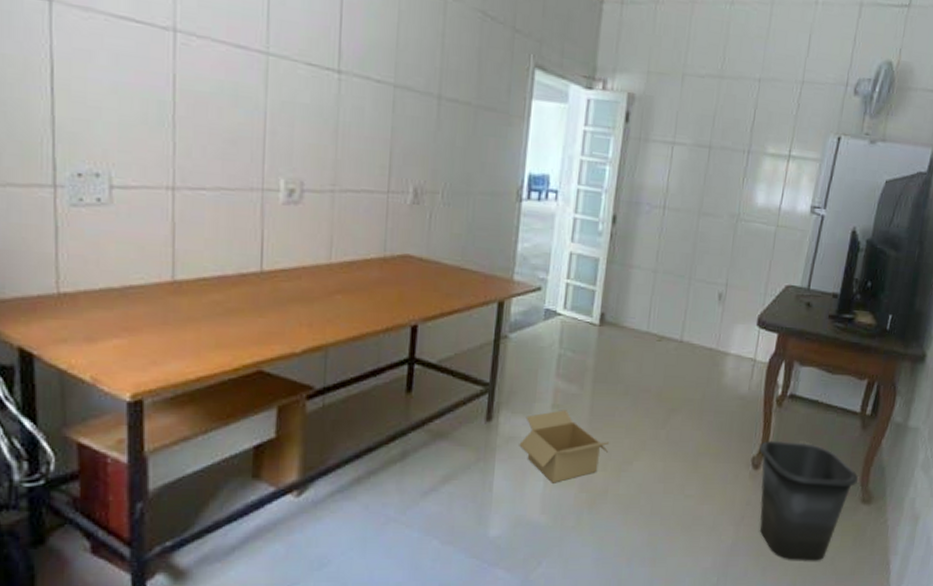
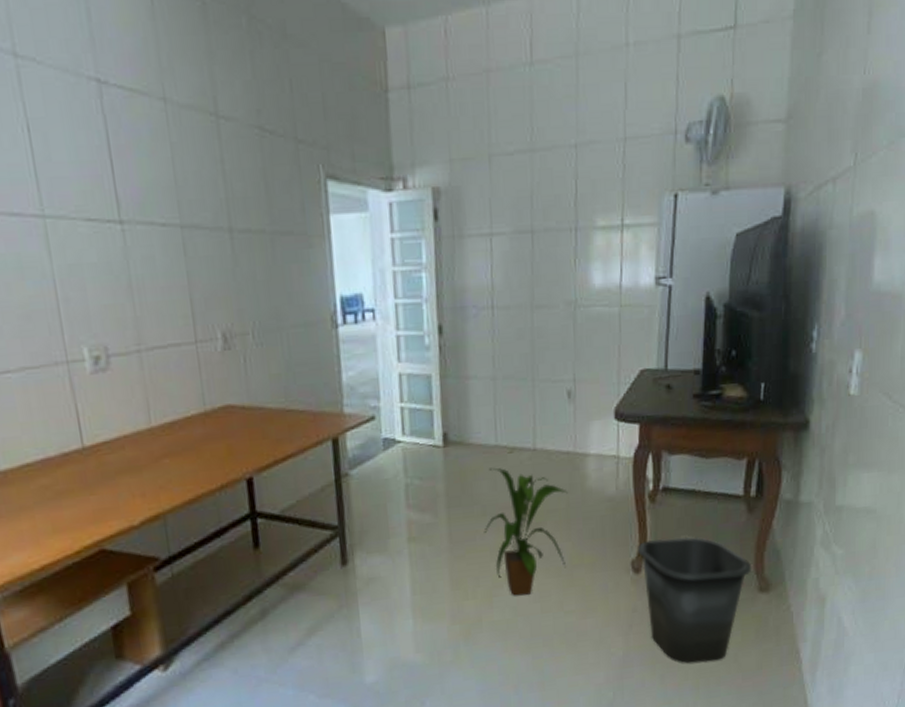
cardboard box: present [519,410,609,483] -> none [380,541,475,620]
house plant: none [623,351,705,474] -> present [484,467,568,596]

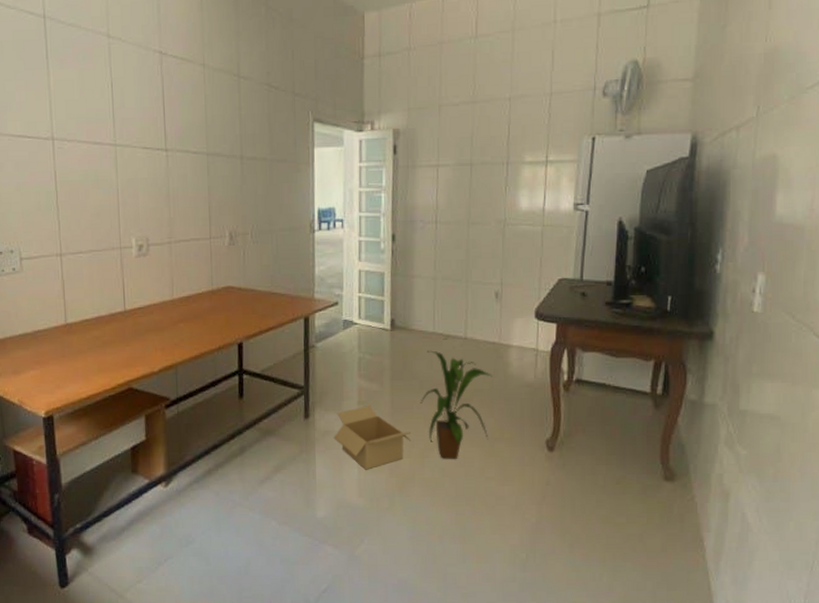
cardboard box: none [380,541,475,620] -> present [334,405,411,470]
waste bin: present [636,536,751,663] -> none [551,424,657,538]

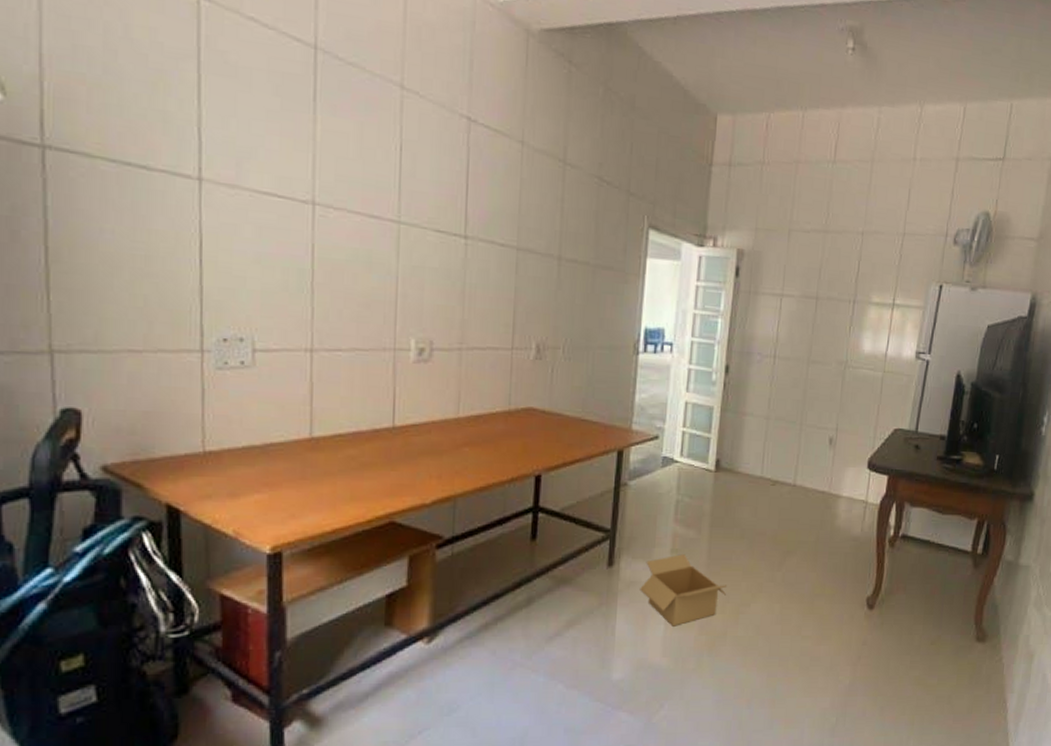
house plant: present [420,350,492,459] -> none [739,496,819,616]

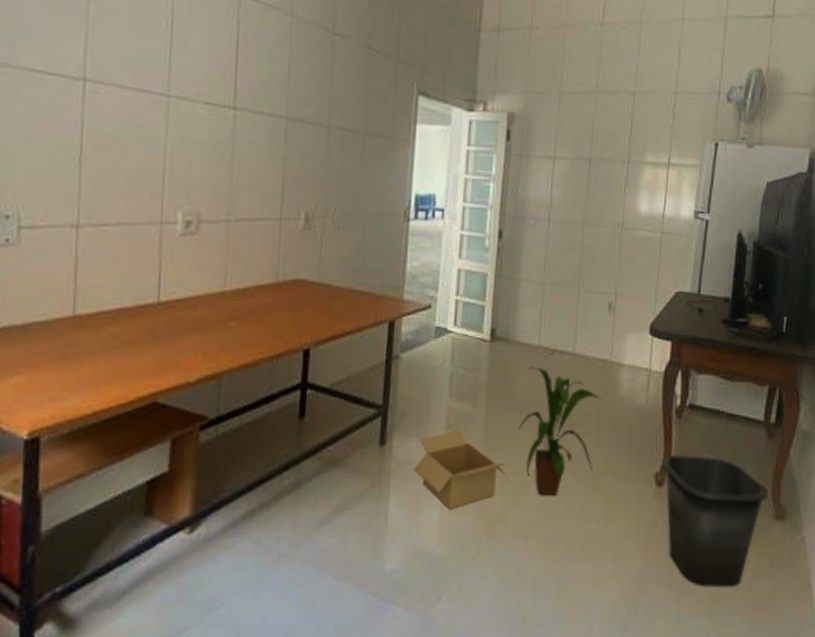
house plant: none [739,496,819,616] -> present [518,366,601,496]
waste bin: none [873,581,972,700] -> present [661,455,768,587]

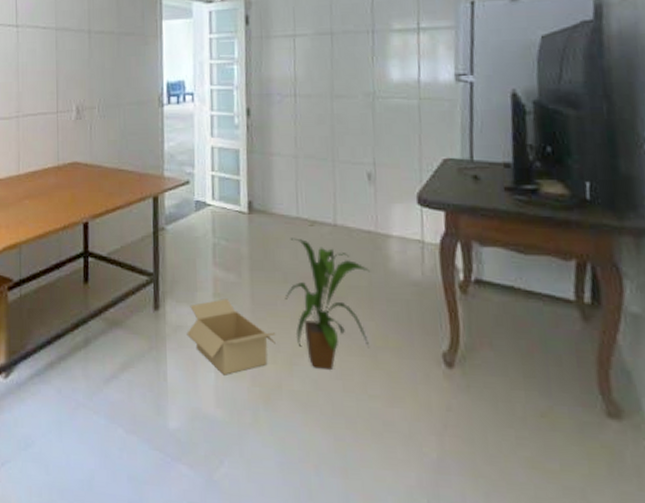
waste bin: present [661,455,768,587] -> none [448,334,594,491]

